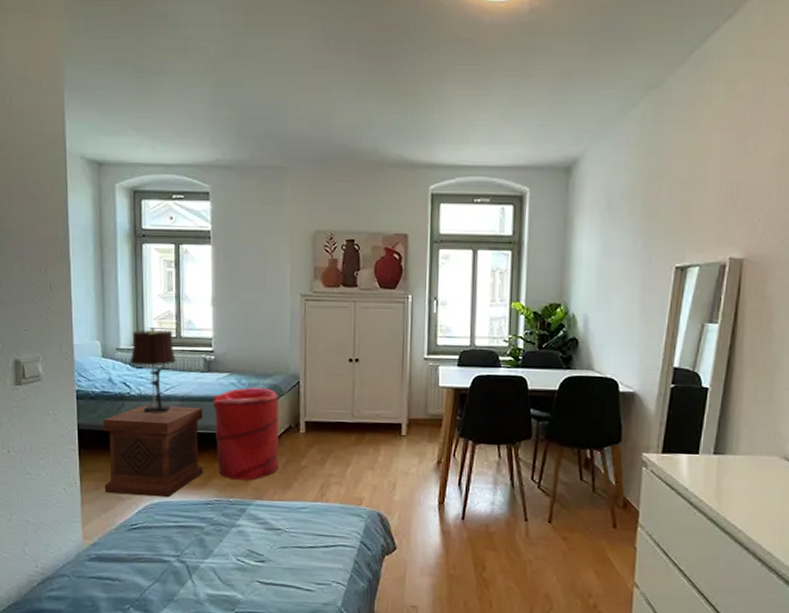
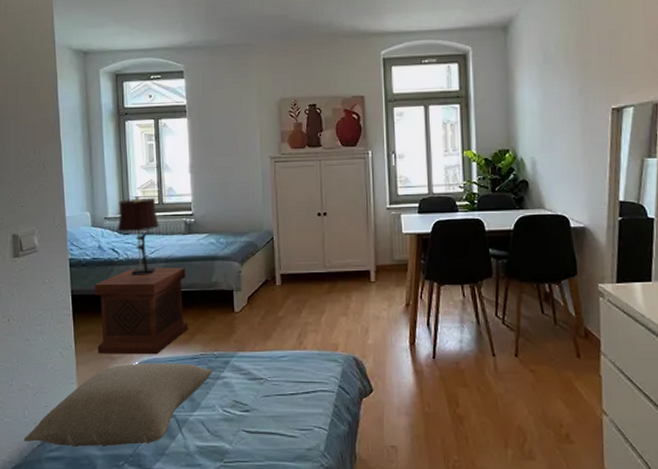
pillow: none [23,505,228,590] -> present [24,362,213,448]
laundry hamper: present [212,386,279,480] -> none [194,244,258,333]

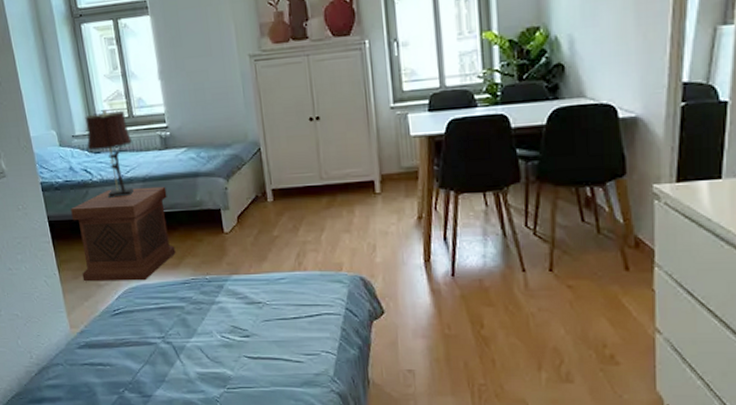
pillow: present [24,362,213,448] -> none [20,288,207,376]

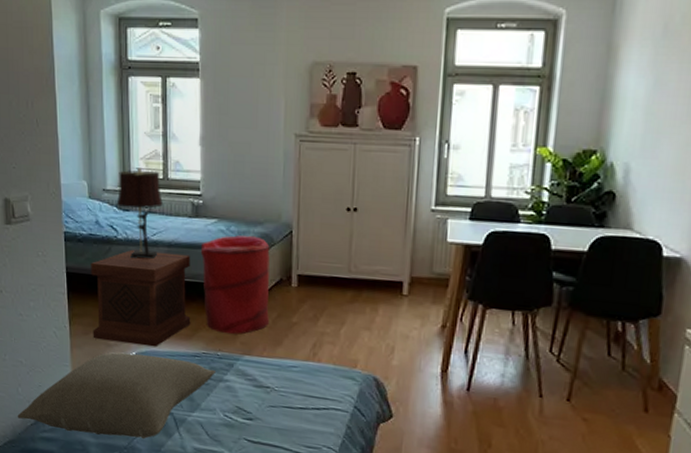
pillow: none [20,288,207,376] -> present [17,352,216,440]
laundry hamper: none [174,158,251,256] -> present [200,234,270,334]

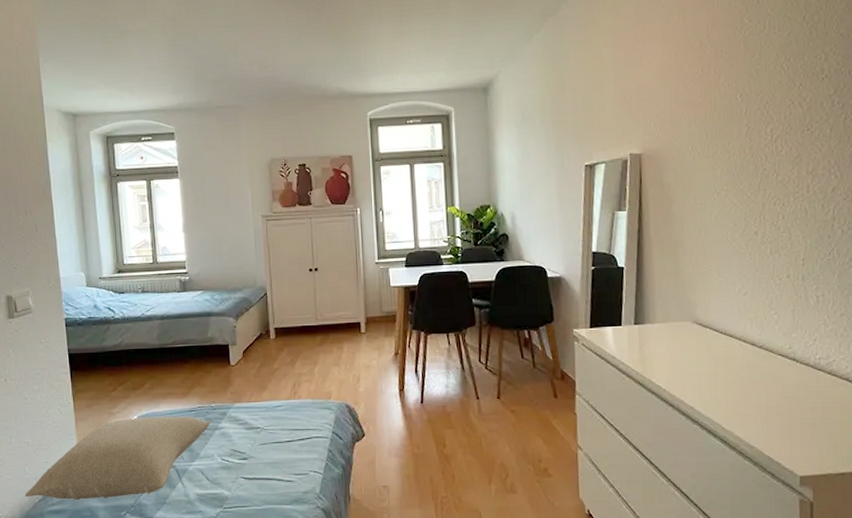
side table: present [91,249,191,347] -> none [91,324,186,410]
table lamp: present [116,168,163,259] -> none [112,256,154,333]
laundry hamper: present [200,234,270,334] -> none [190,300,254,386]

